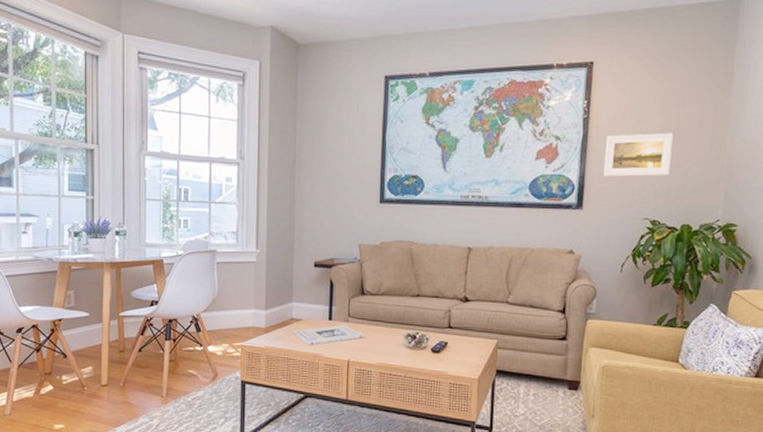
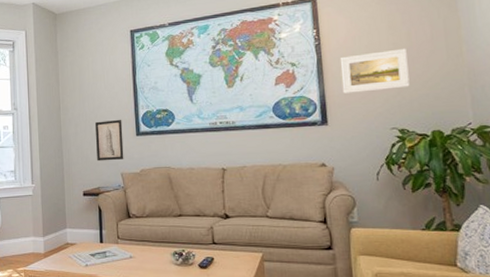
wall art: none [333,182,366,230] -> present [95,119,124,162]

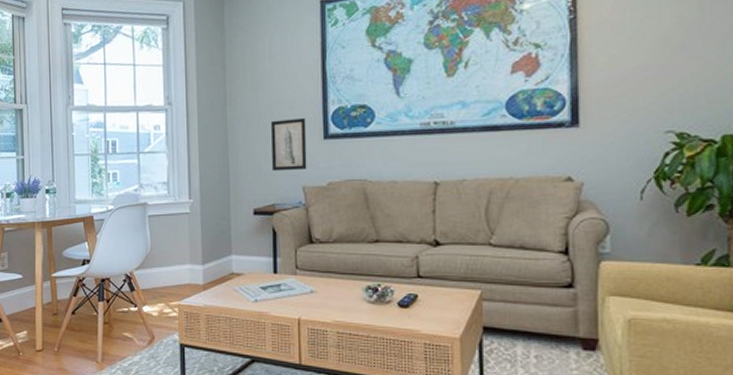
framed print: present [340,48,410,94] -> none [602,23,697,85]

